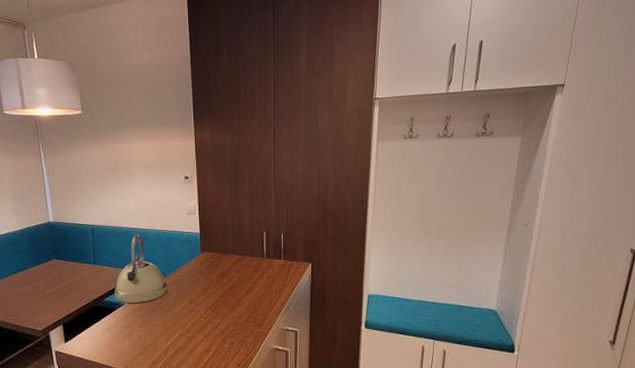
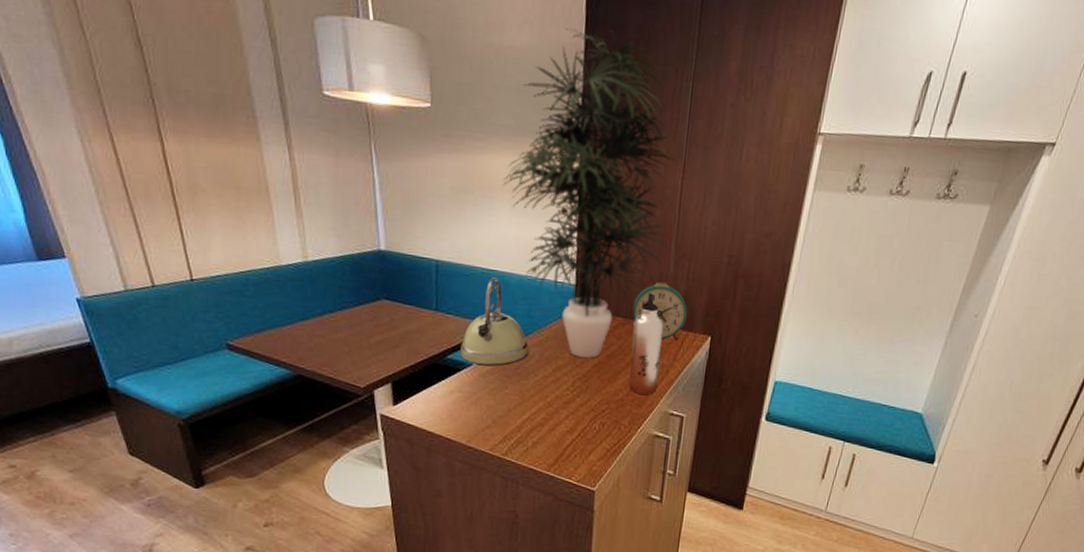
plant: none [138,44,271,290] -> present [503,28,676,358]
alarm clock: none [246,223,290,269] -> present [632,281,687,340]
water bottle: none [248,233,272,316] -> present [629,293,663,396]

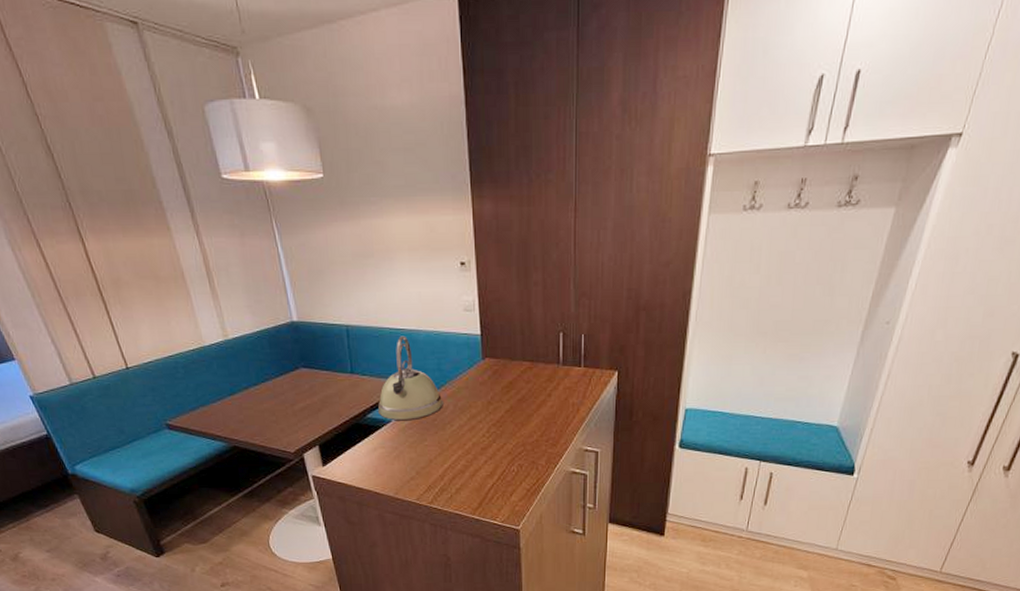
plant: present [503,28,676,358] -> none [400,77,570,404]
water bottle: present [629,293,663,396] -> none [541,335,570,435]
alarm clock: present [632,281,687,340] -> none [538,322,592,379]

